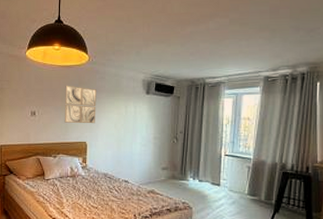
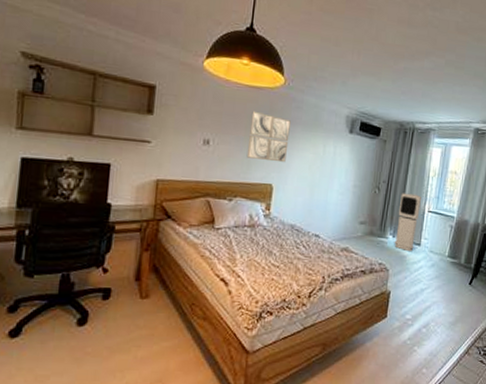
air purifier: none [195,140,217,192] -> present [394,193,421,252]

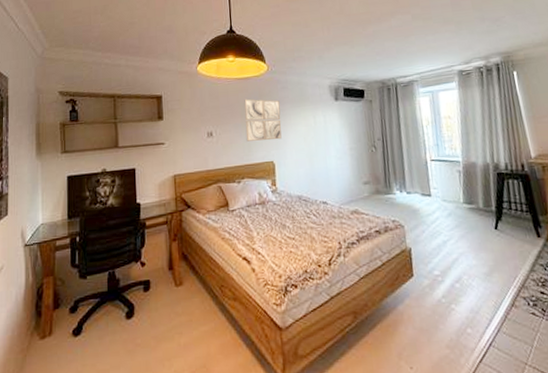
air purifier: present [394,193,421,252] -> none [398,145,425,205]

